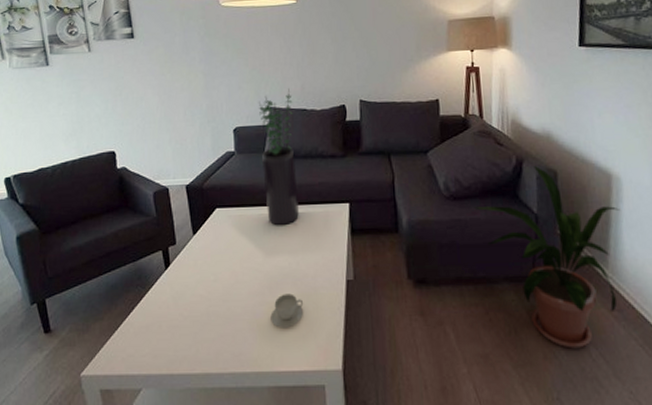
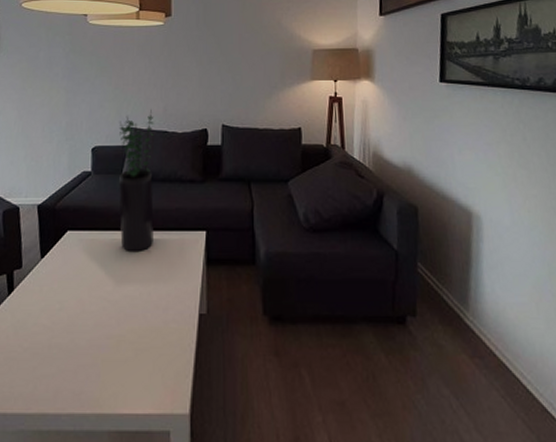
teacup: present [270,293,304,328] -> none [116,326,153,365]
house plant: present [474,165,621,349] -> none [334,199,481,398]

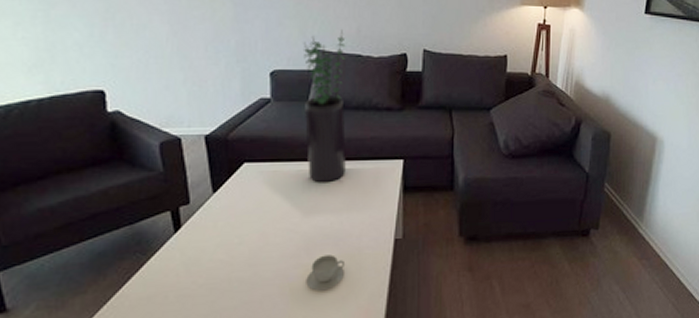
teacup: none [116,326,153,365] -> present [306,254,346,291]

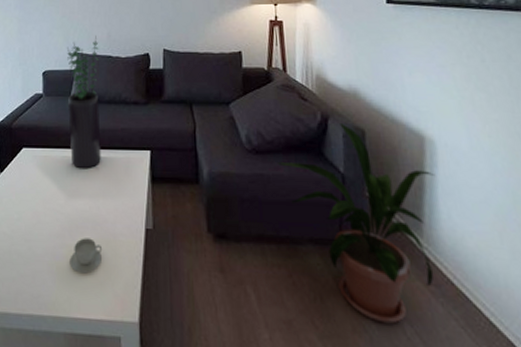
house plant: none [531,126,660,294] -> present [277,122,436,324]

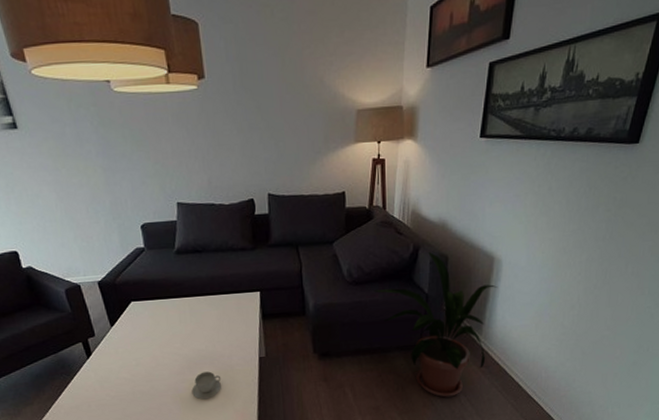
vase: present [67,35,101,169] -> none [165,183,213,315]

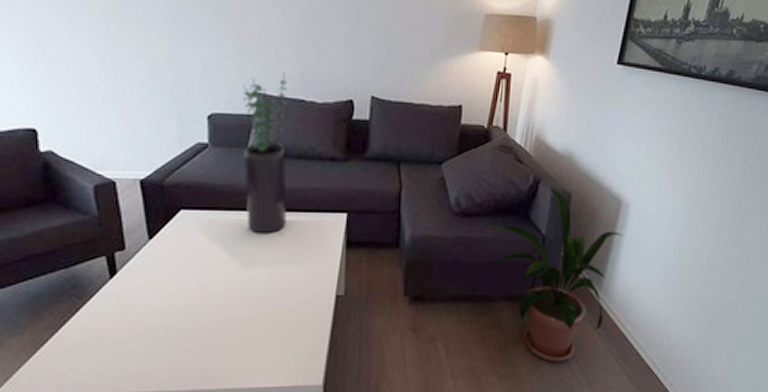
vase: none [165,183,213,315] -> present [244,72,288,235]
teacup: present [191,371,222,400] -> none [244,308,285,344]

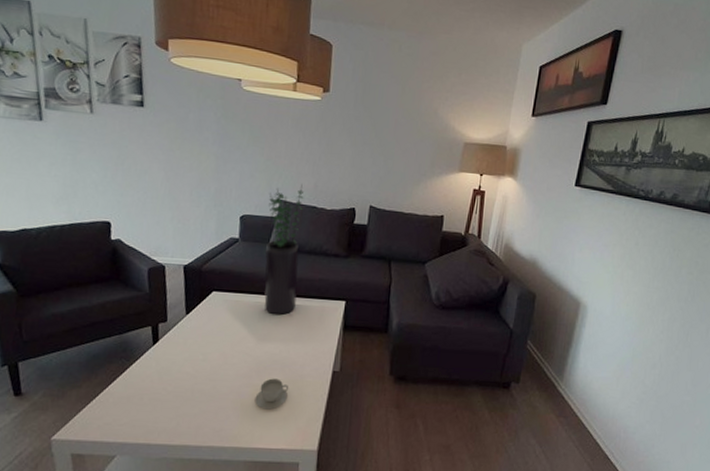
teacup: none [244,308,285,344] -> present [255,378,289,410]
house plant: present [483,186,624,362] -> none [459,286,582,446]

